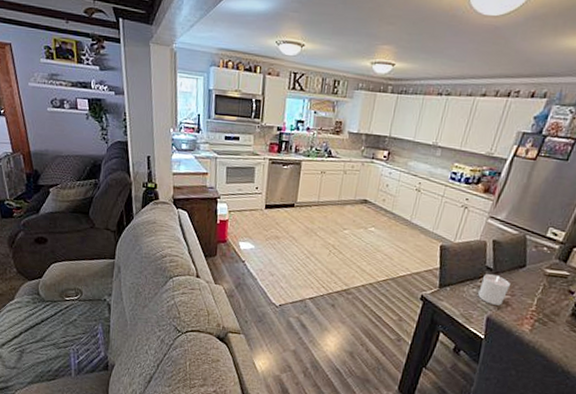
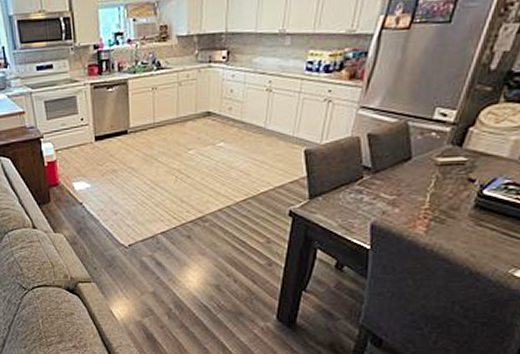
candle: present [478,274,510,306] -> none [357,174,395,209]

